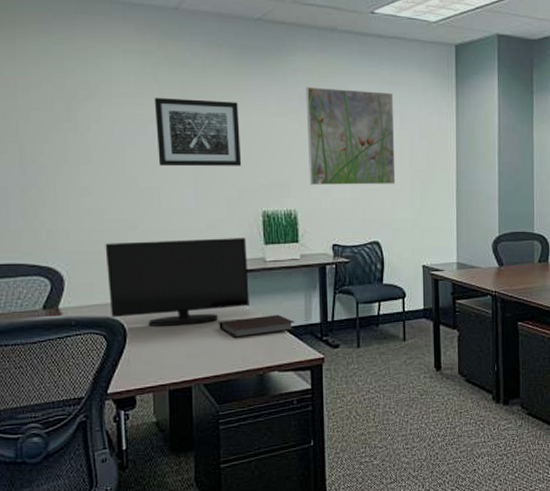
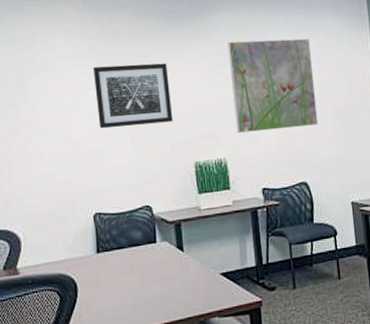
monitor: present [105,238,249,326] -> none [55,189,188,280]
notebook: present [219,315,296,338] -> none [160,261,233,286]

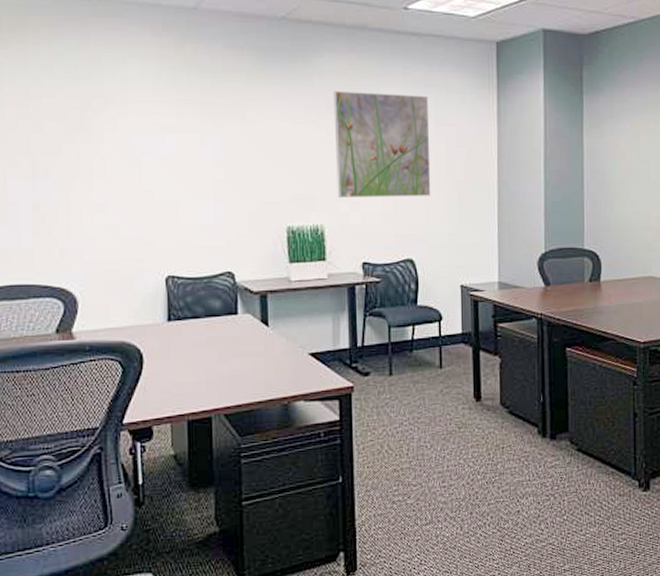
wall art: present [92,63,174,129] -> none [171,105,265,179]

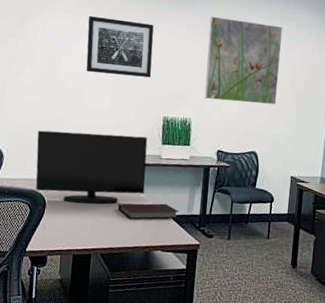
monitor: none [120,256,273,352] -> present [35,130,148,204]
wall art: none [171,105,265,179] -> present [86,16,154,78]
notebook: none [240,339,323,364] -> present [118,203,179,219]

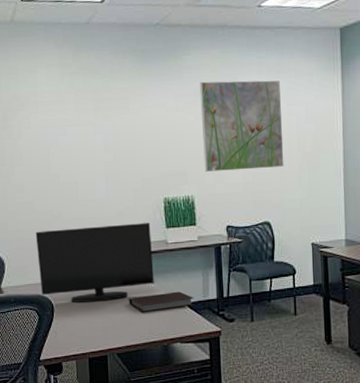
wall art: present [86,16,154,78] -> none [71,101,145,163]

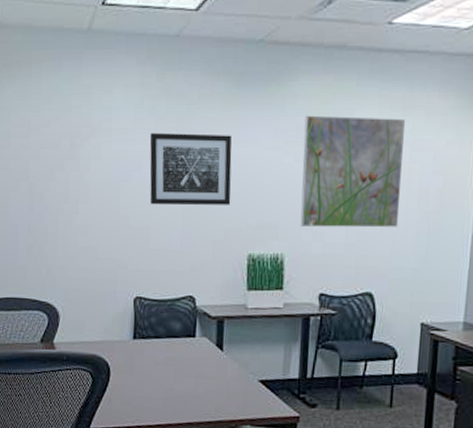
monitor: present [35,223,154,303] -> none [96,281,229,369]
wall art: none [71,101,145,163] -> present [149,133,232,206]
notebook: present [129,291,195,312] -> none [195,365,272,387]

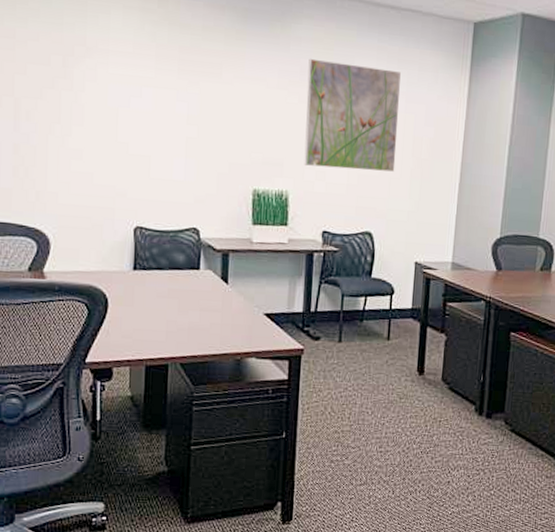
wall art: present [149,133,232,206] -> none [151,59,237,140]

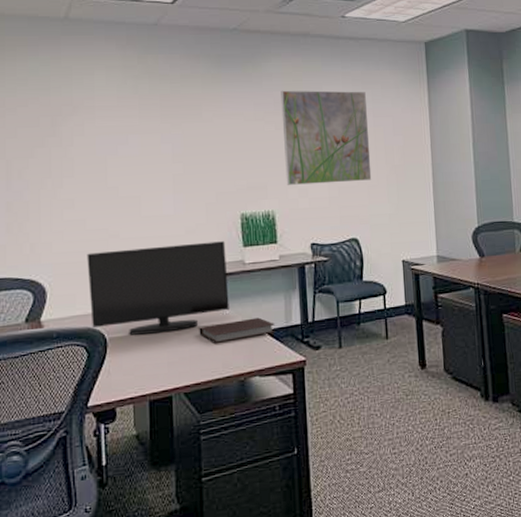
monitor: none [92,209,234,301] -> present [87,241,229,335]
notebook: none [200,299,277,319] -> present [199,317,276,343]

